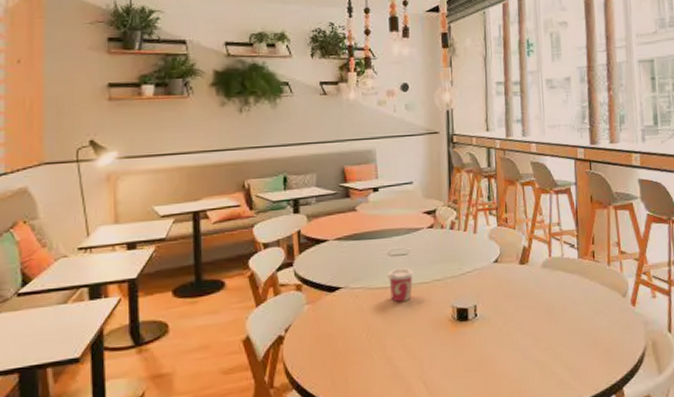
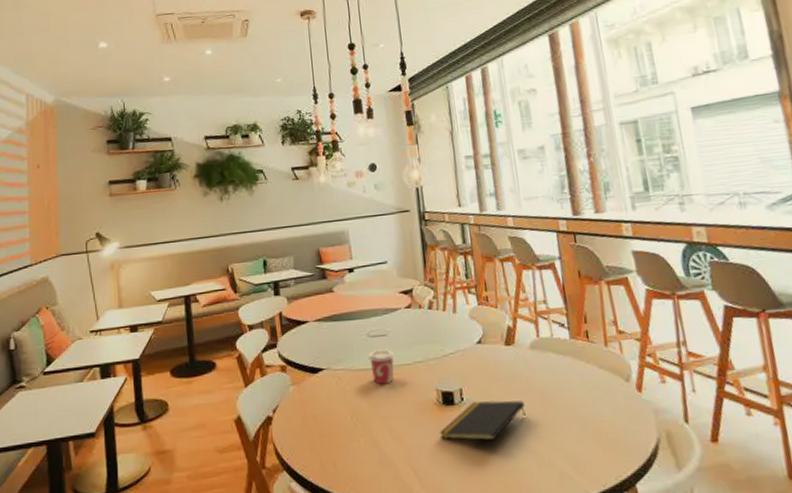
notepad: none [451,315,533,354] -> present [439,400,526,441]

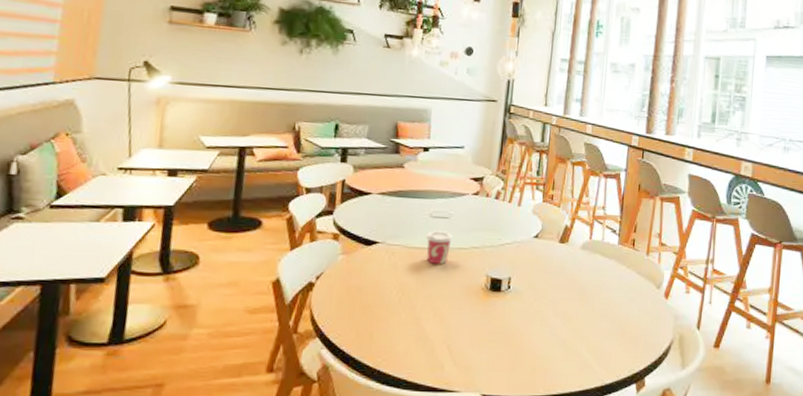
notepad: present [439,400,526,441] -> none [480,290,565,328]

